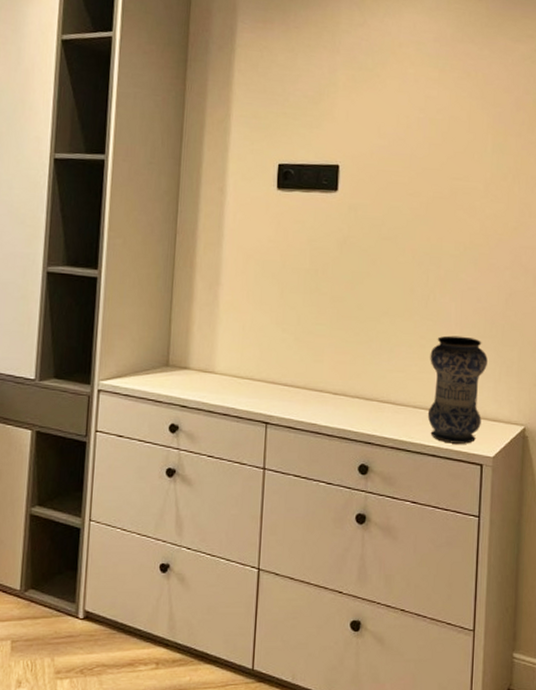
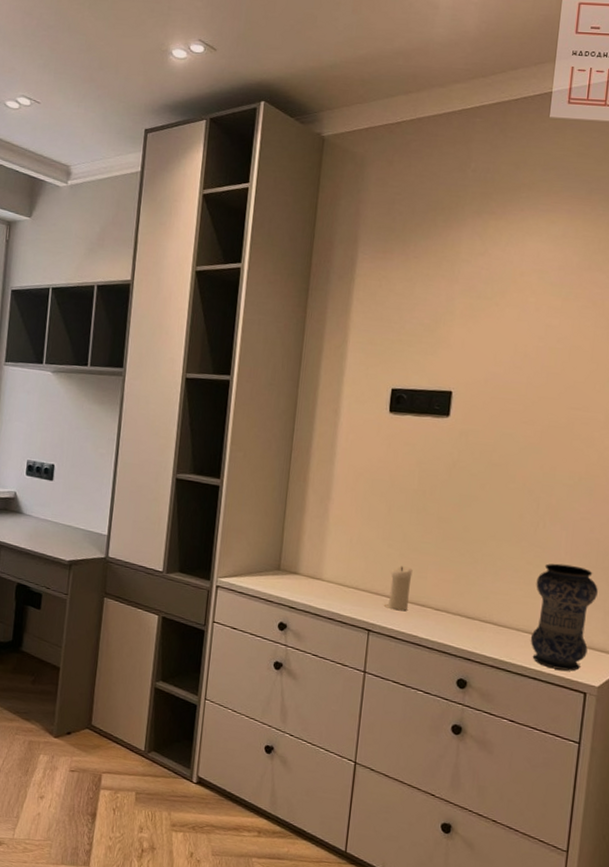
candle: none [280,351,309,399] -> present [383,566,413,612]

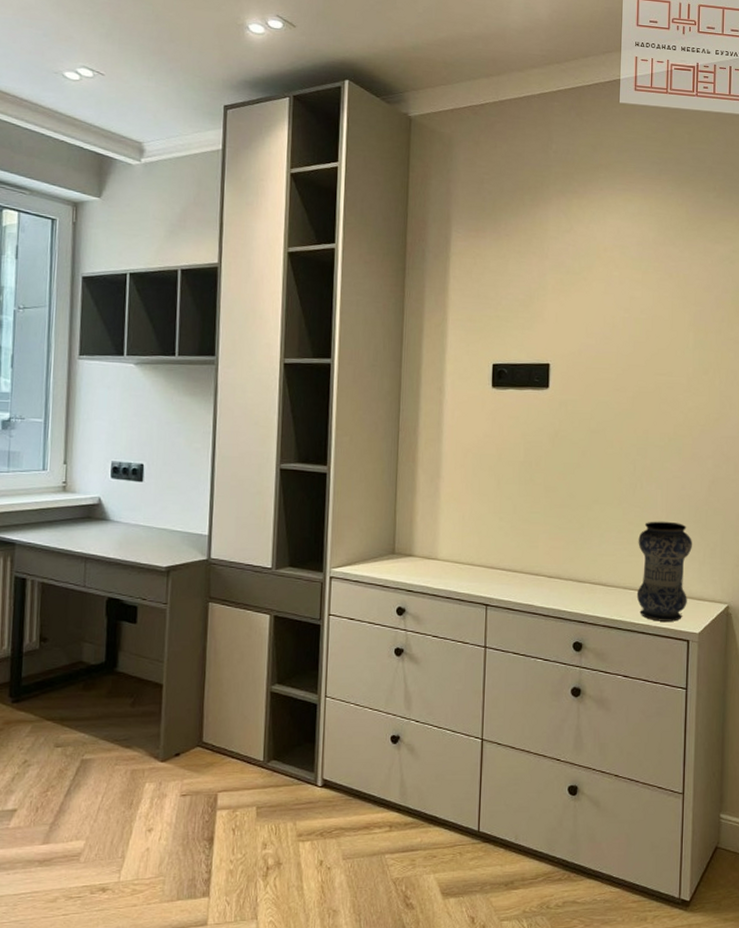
candle: present [383,566,413,612] -> none [499,538,525,582]

